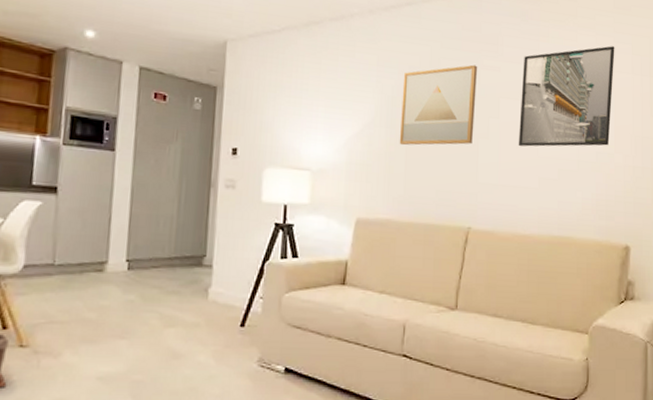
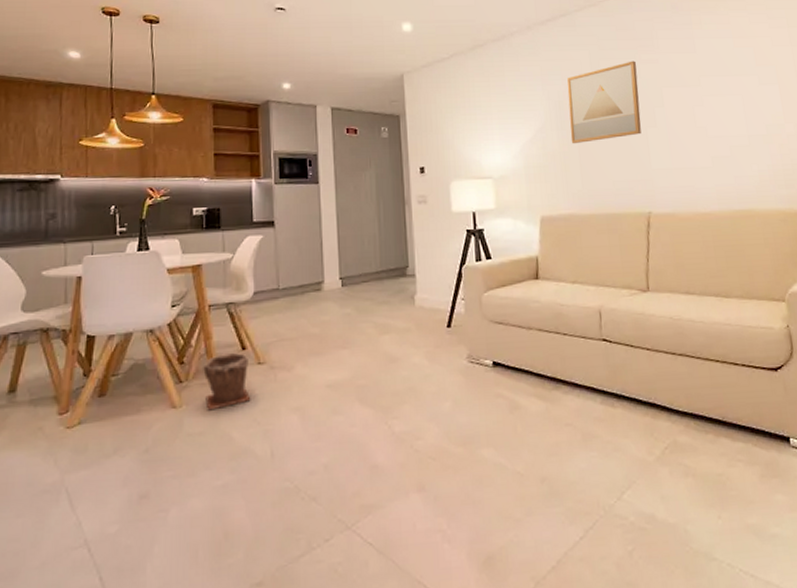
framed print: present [518,46,615,147] -> none [680,23,778,130]

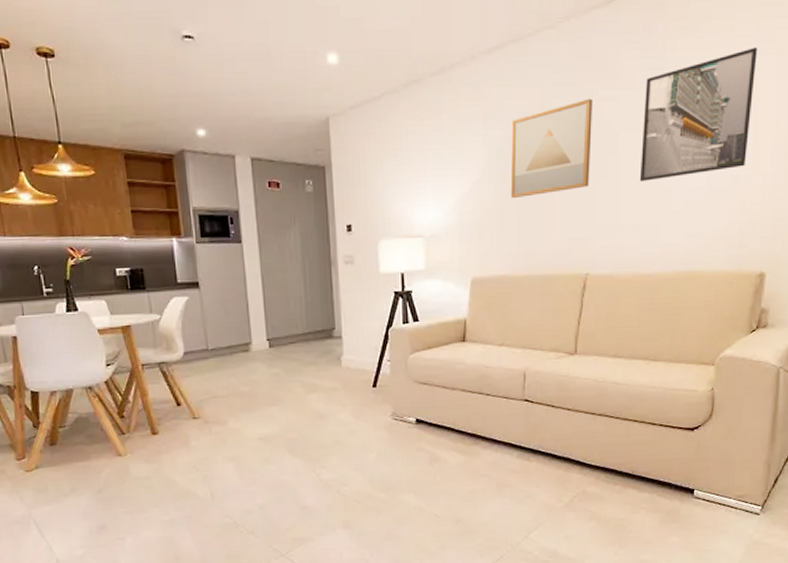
plant pot: present [203,352,251,411] -> none [142,408,189,459]
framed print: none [680,23,778,130] -> present [639,47,758,182]

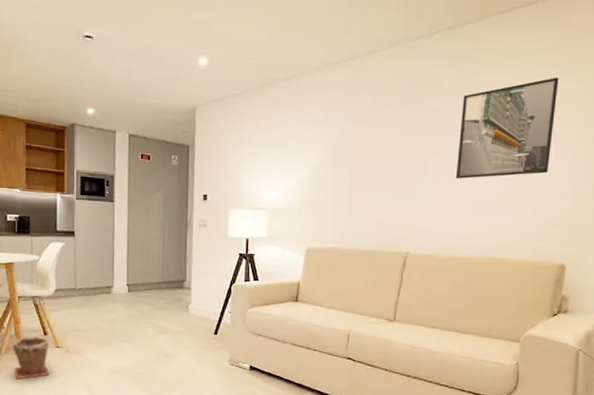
plant pot: none [142,408,189,459] -> present [13,335,50,380]
wall art: present [510,98,594,199] -> none [344,108,418,185]

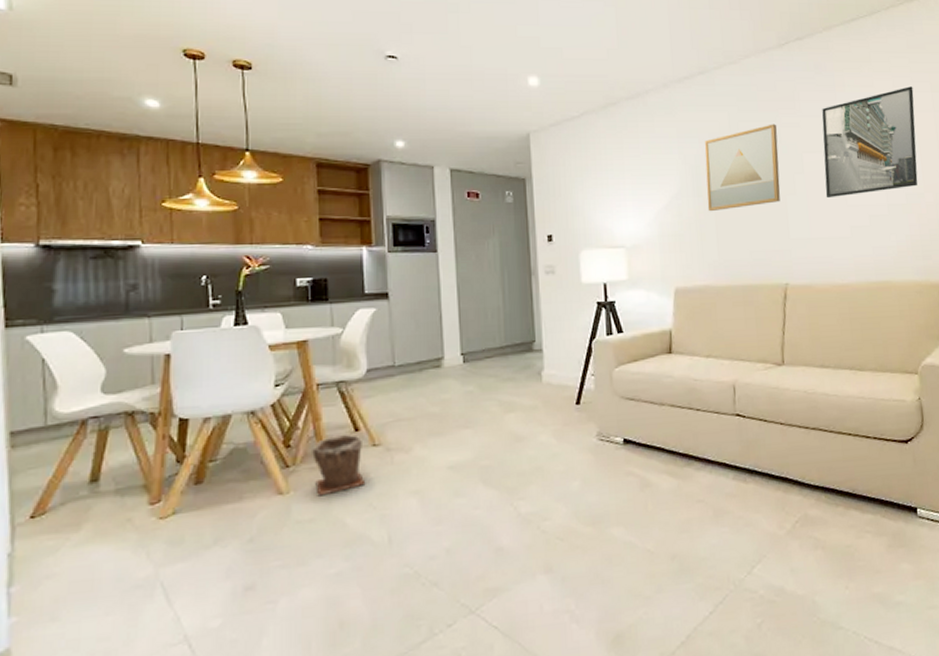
wall art: none [344,108,418,185] -> present [704,124,781,212]

